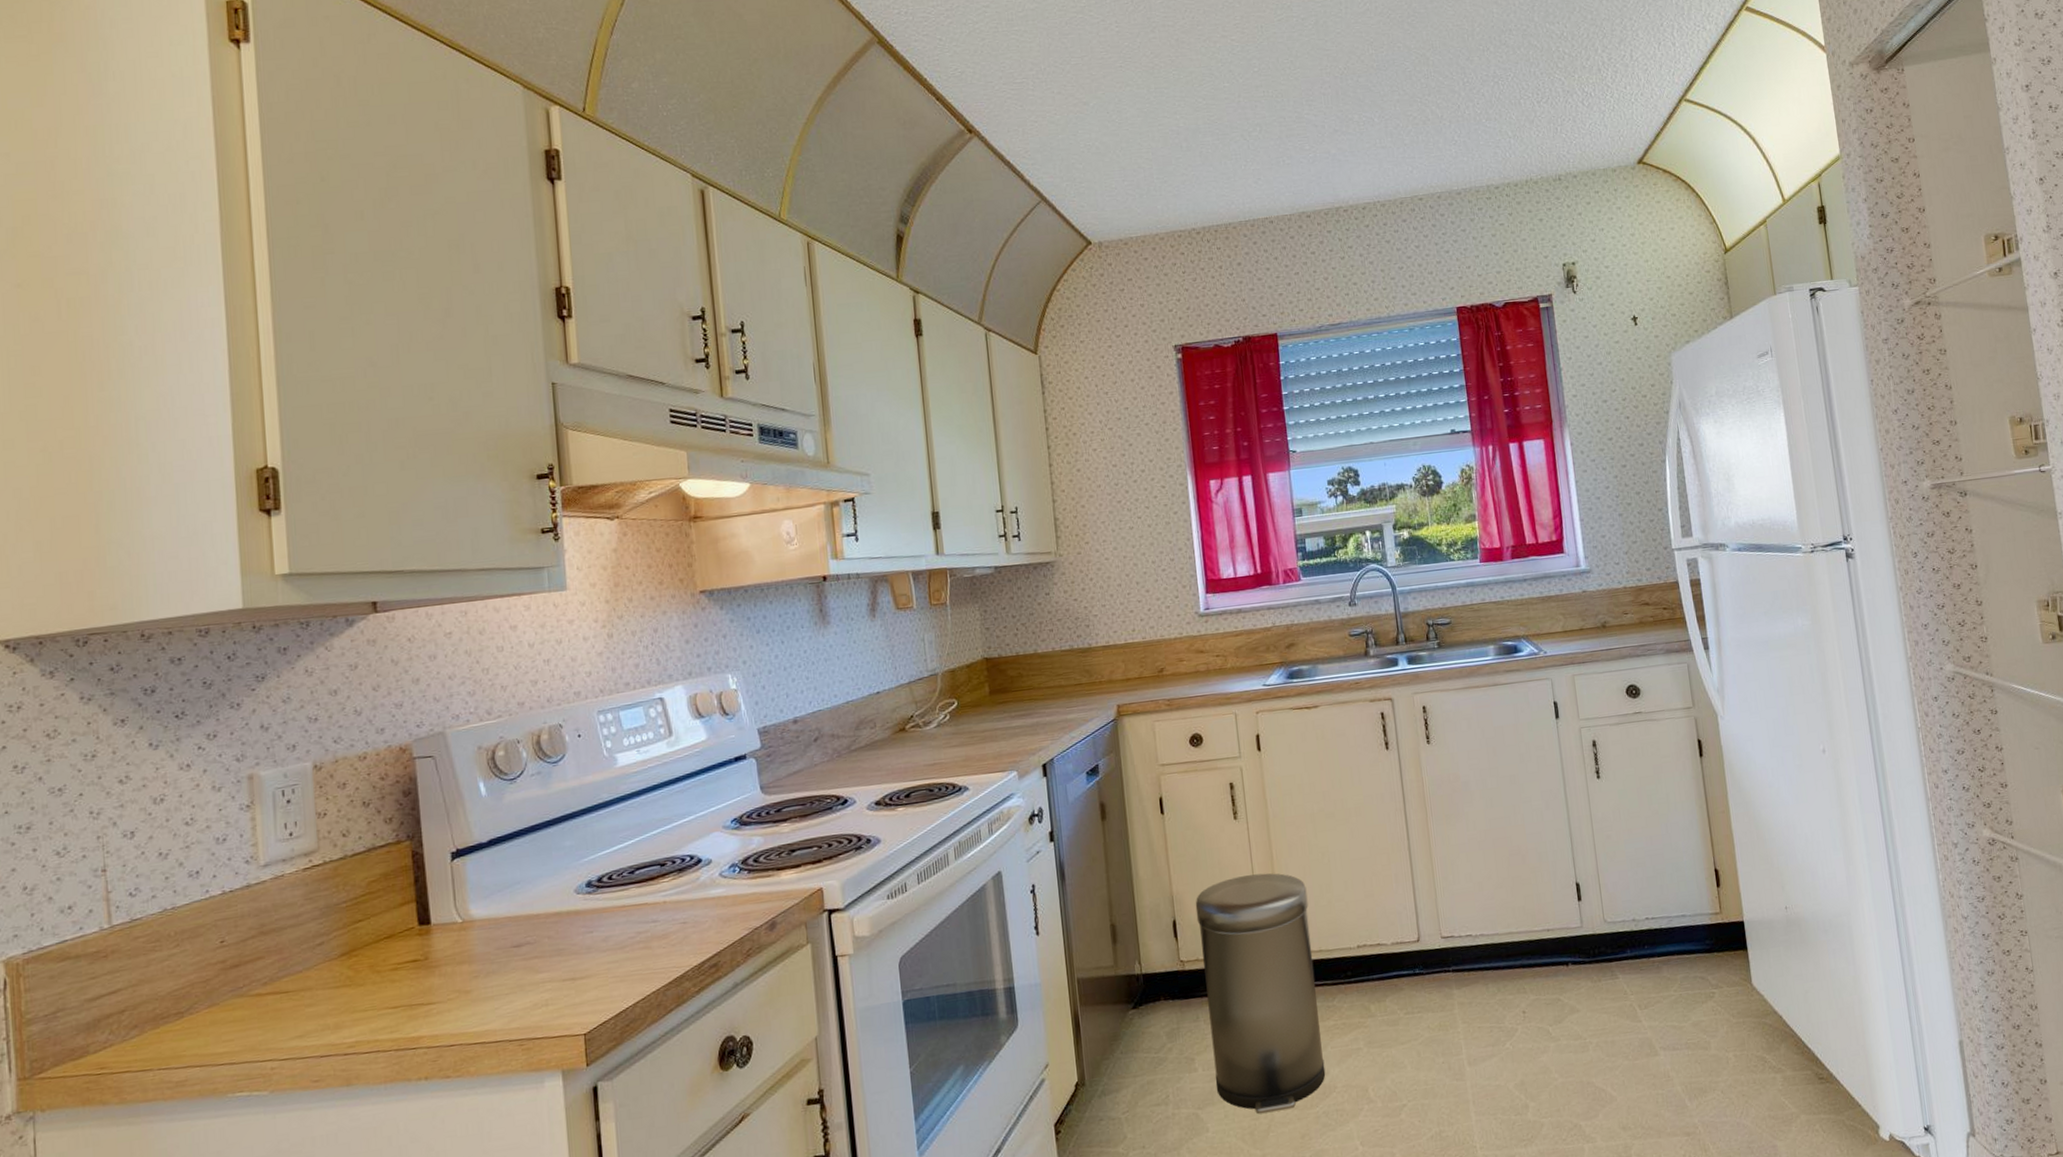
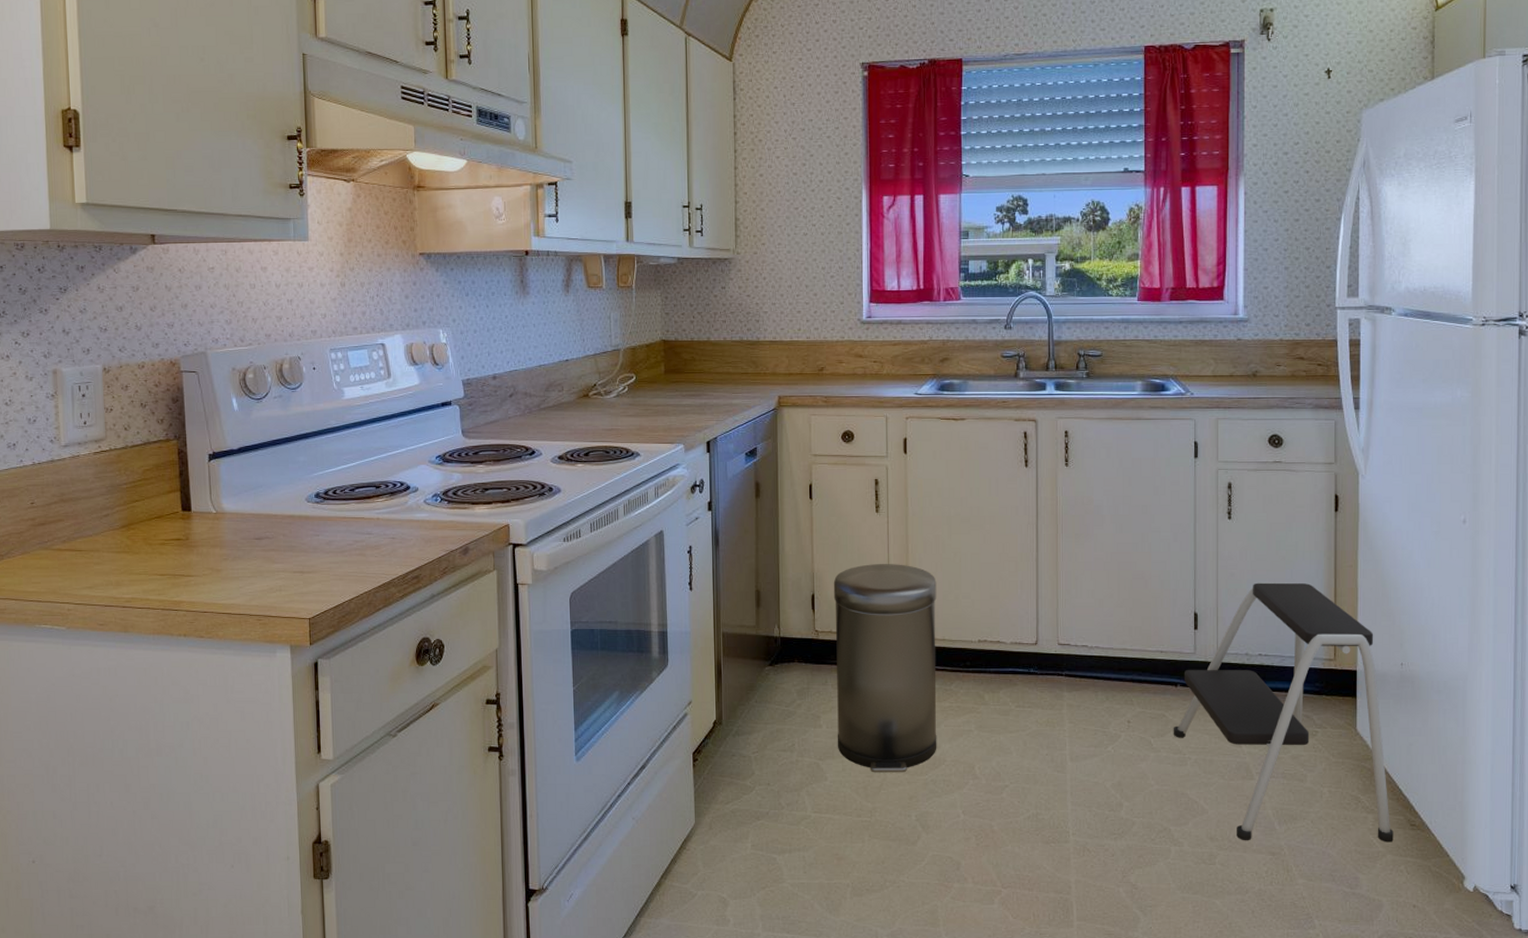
step stool: none [1570,836,1805,1125] -> present [1173,582,1394,842]

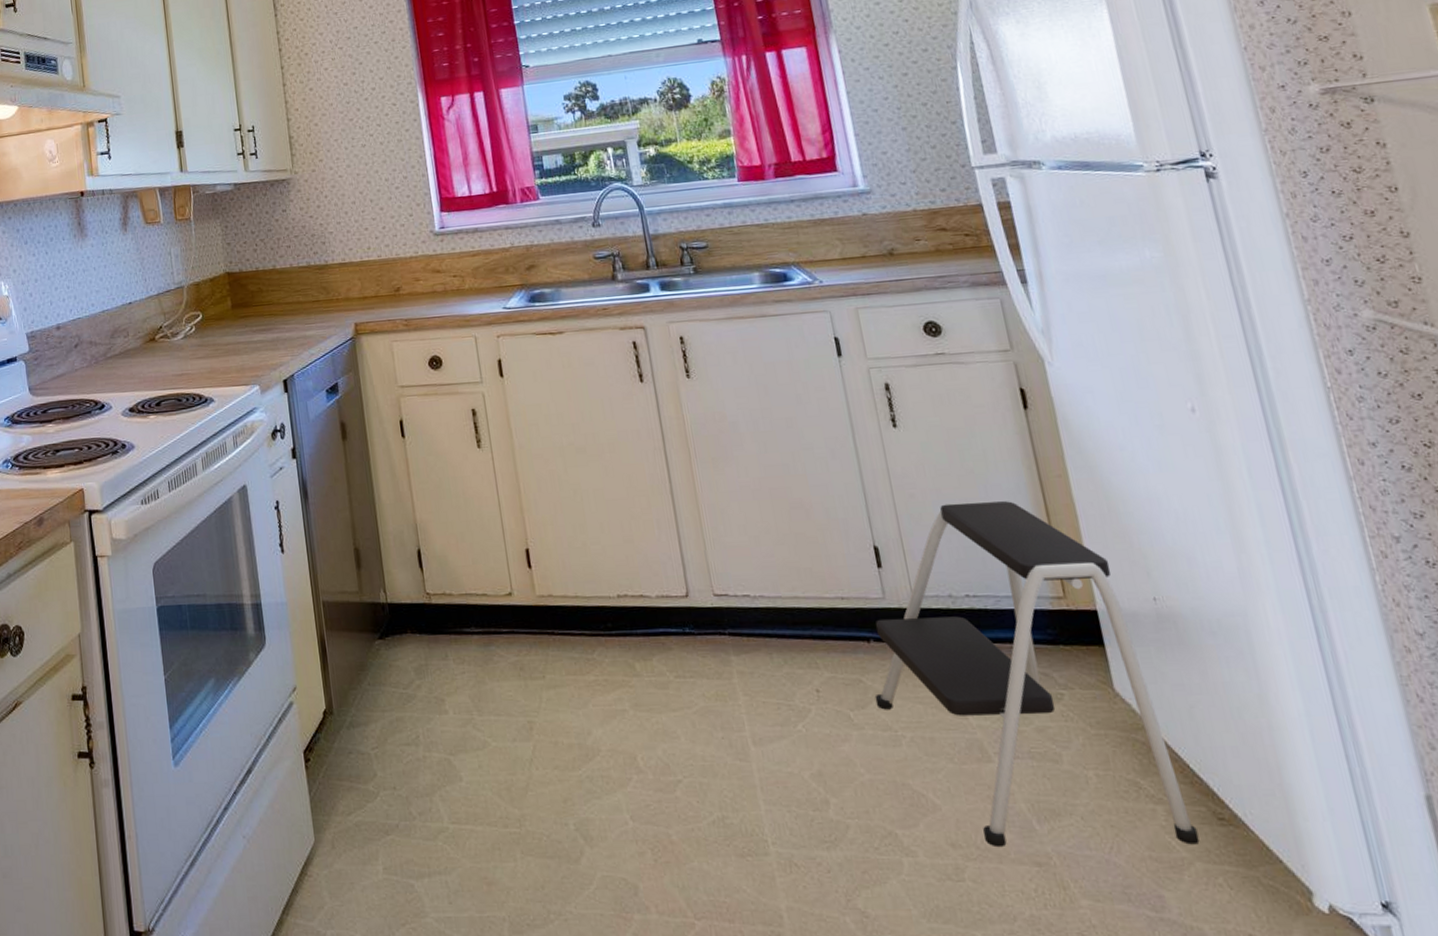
pedal bin: present [833,564,937,773] -> none [440,507,588,770]

